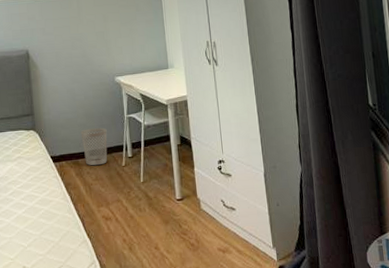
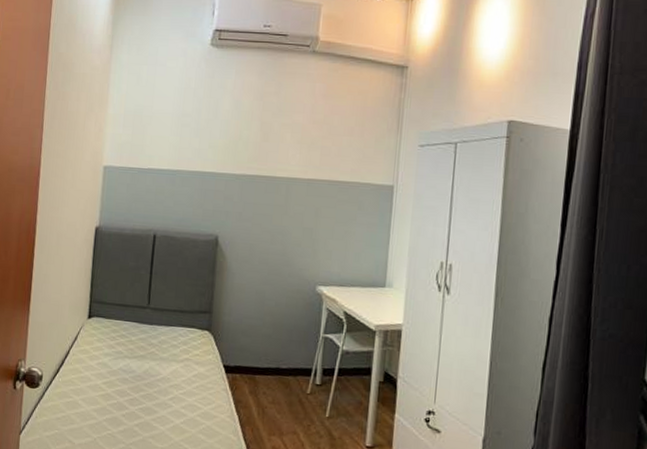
wastebasket: present [80,128,108,166] -> none [263,341,296,387]

